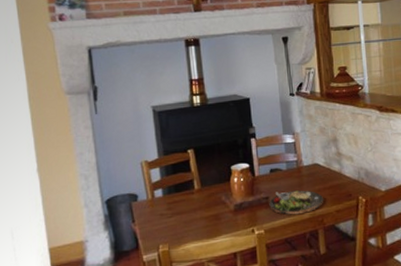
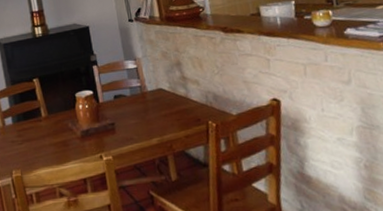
dinner plate: present [269,190,324,215] -> none [115,115,172,141]

